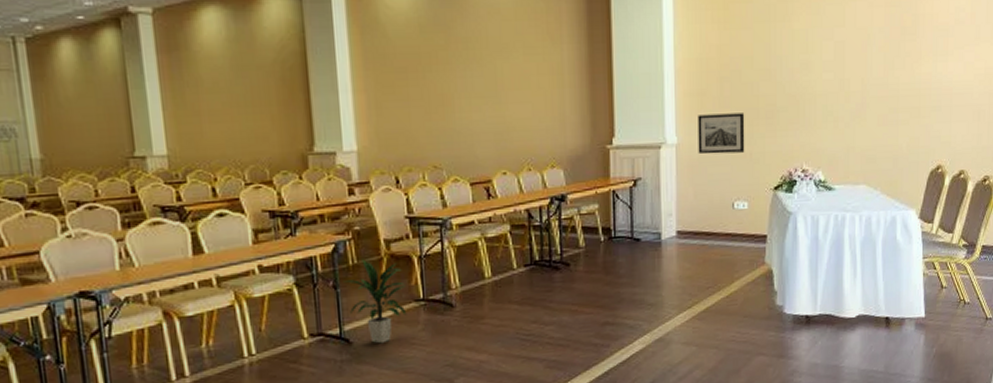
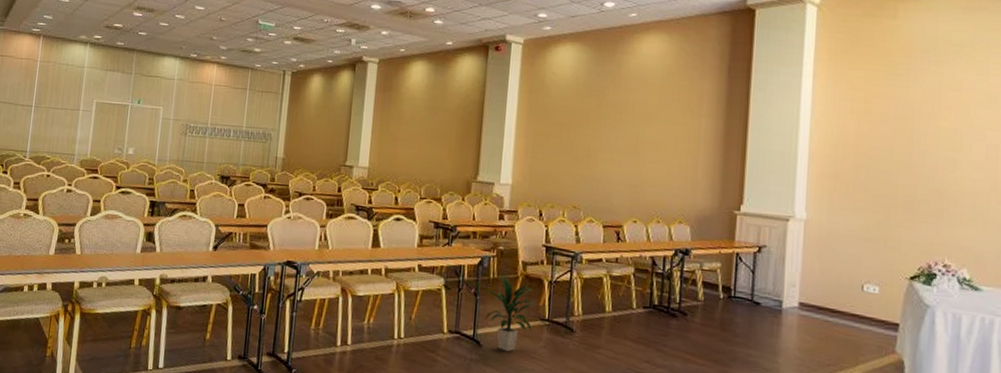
wall art: present [698,113,745,155] -> none [828,195,881,238]

